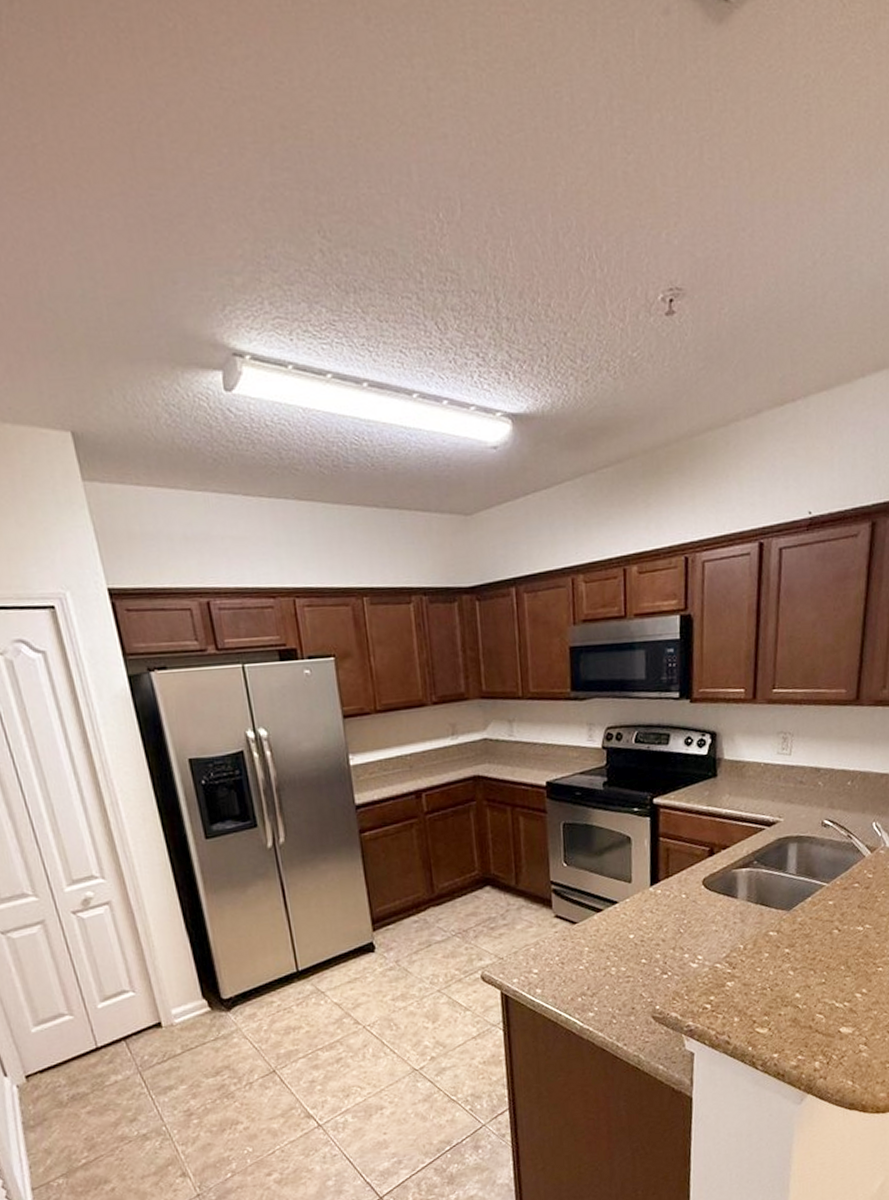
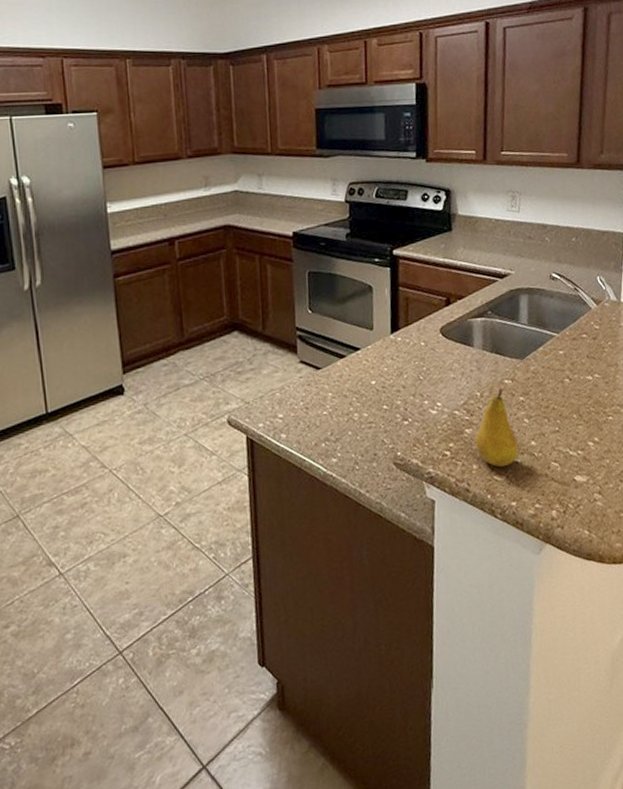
fruit: none [737,940,783,1019] -> present [475,388,519,467]

